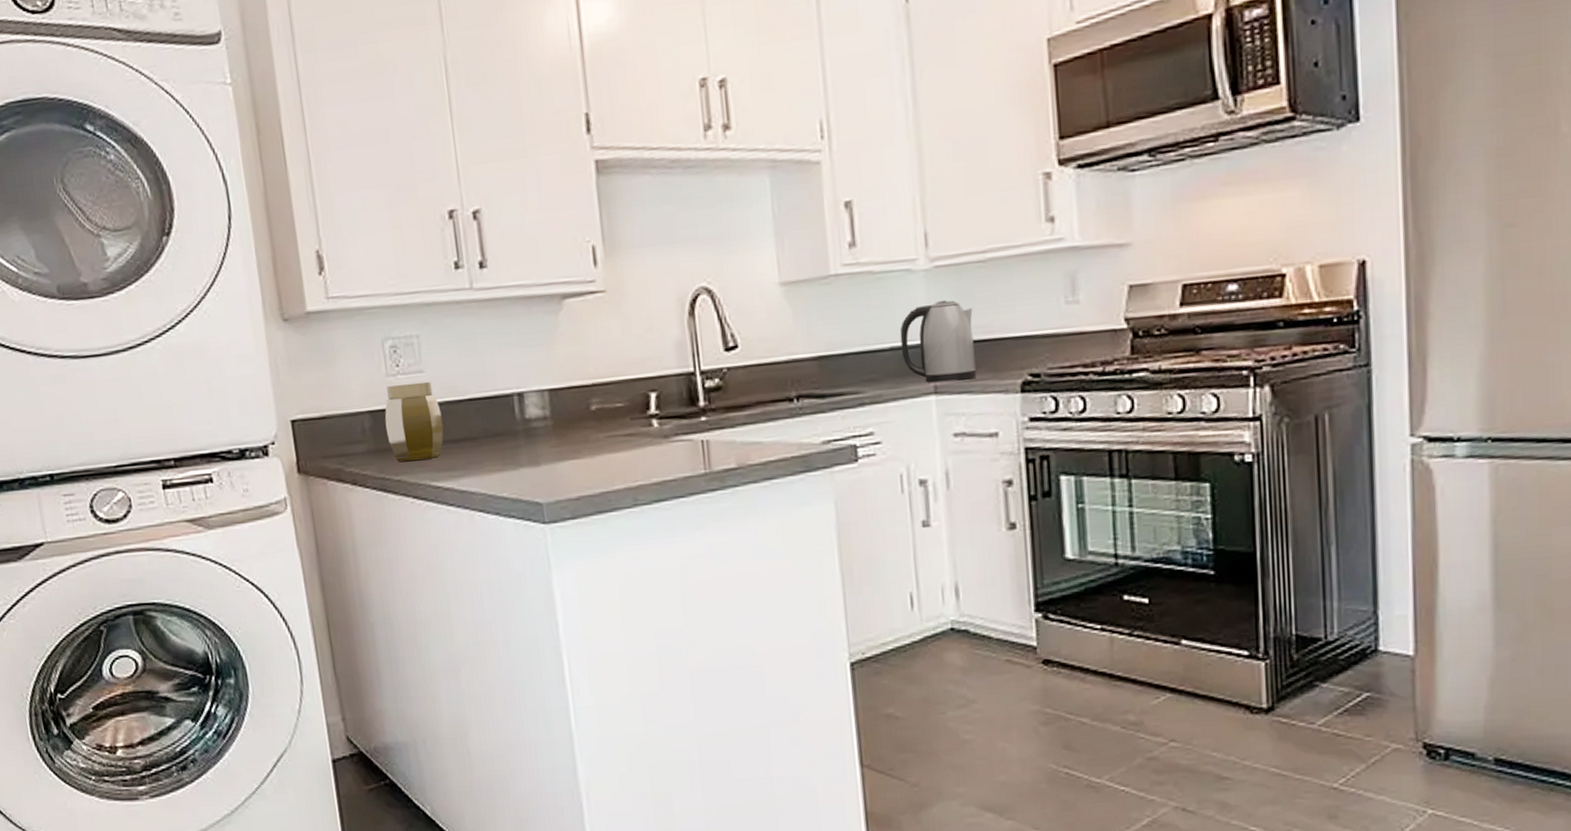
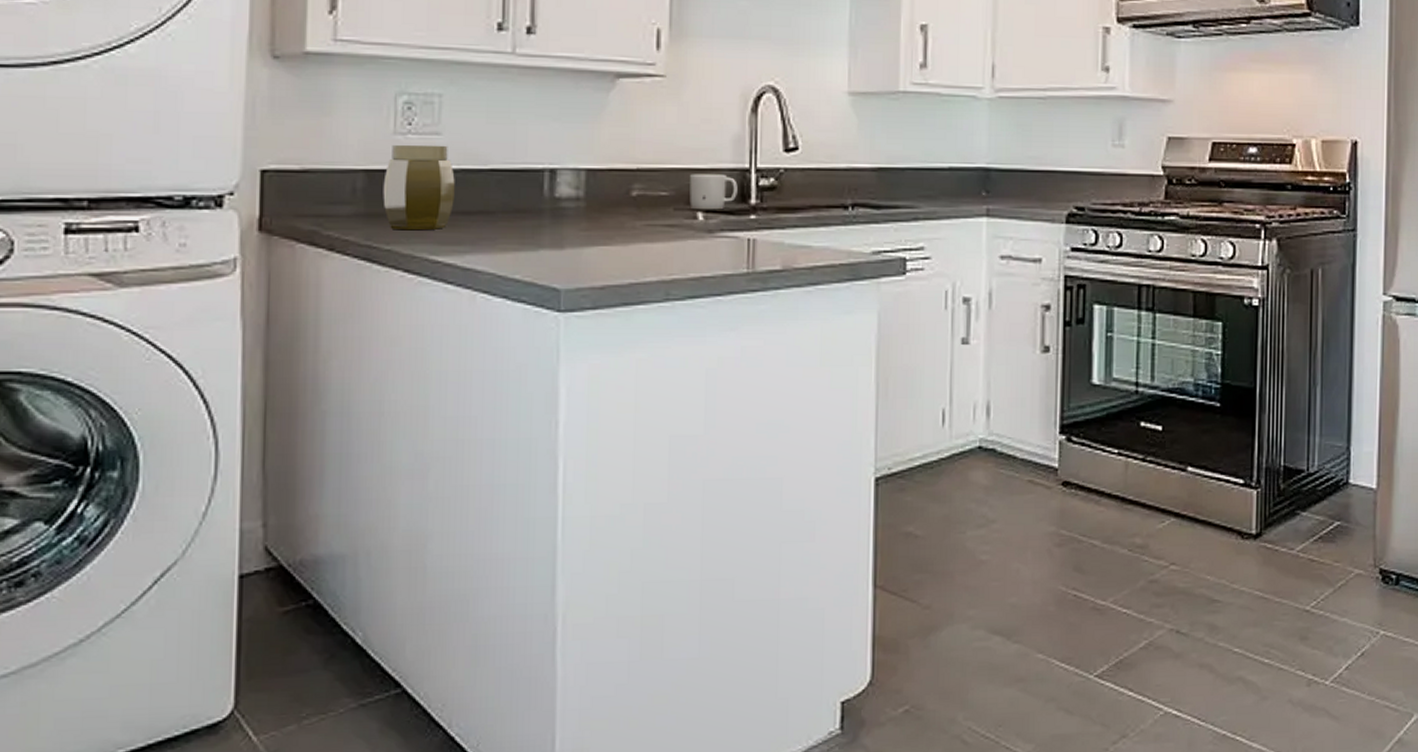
mug: none [639,380,686,418] -> present [689,174,738,210]
kettle: present [899,300,976,383] -> none [959,128,1029,206]

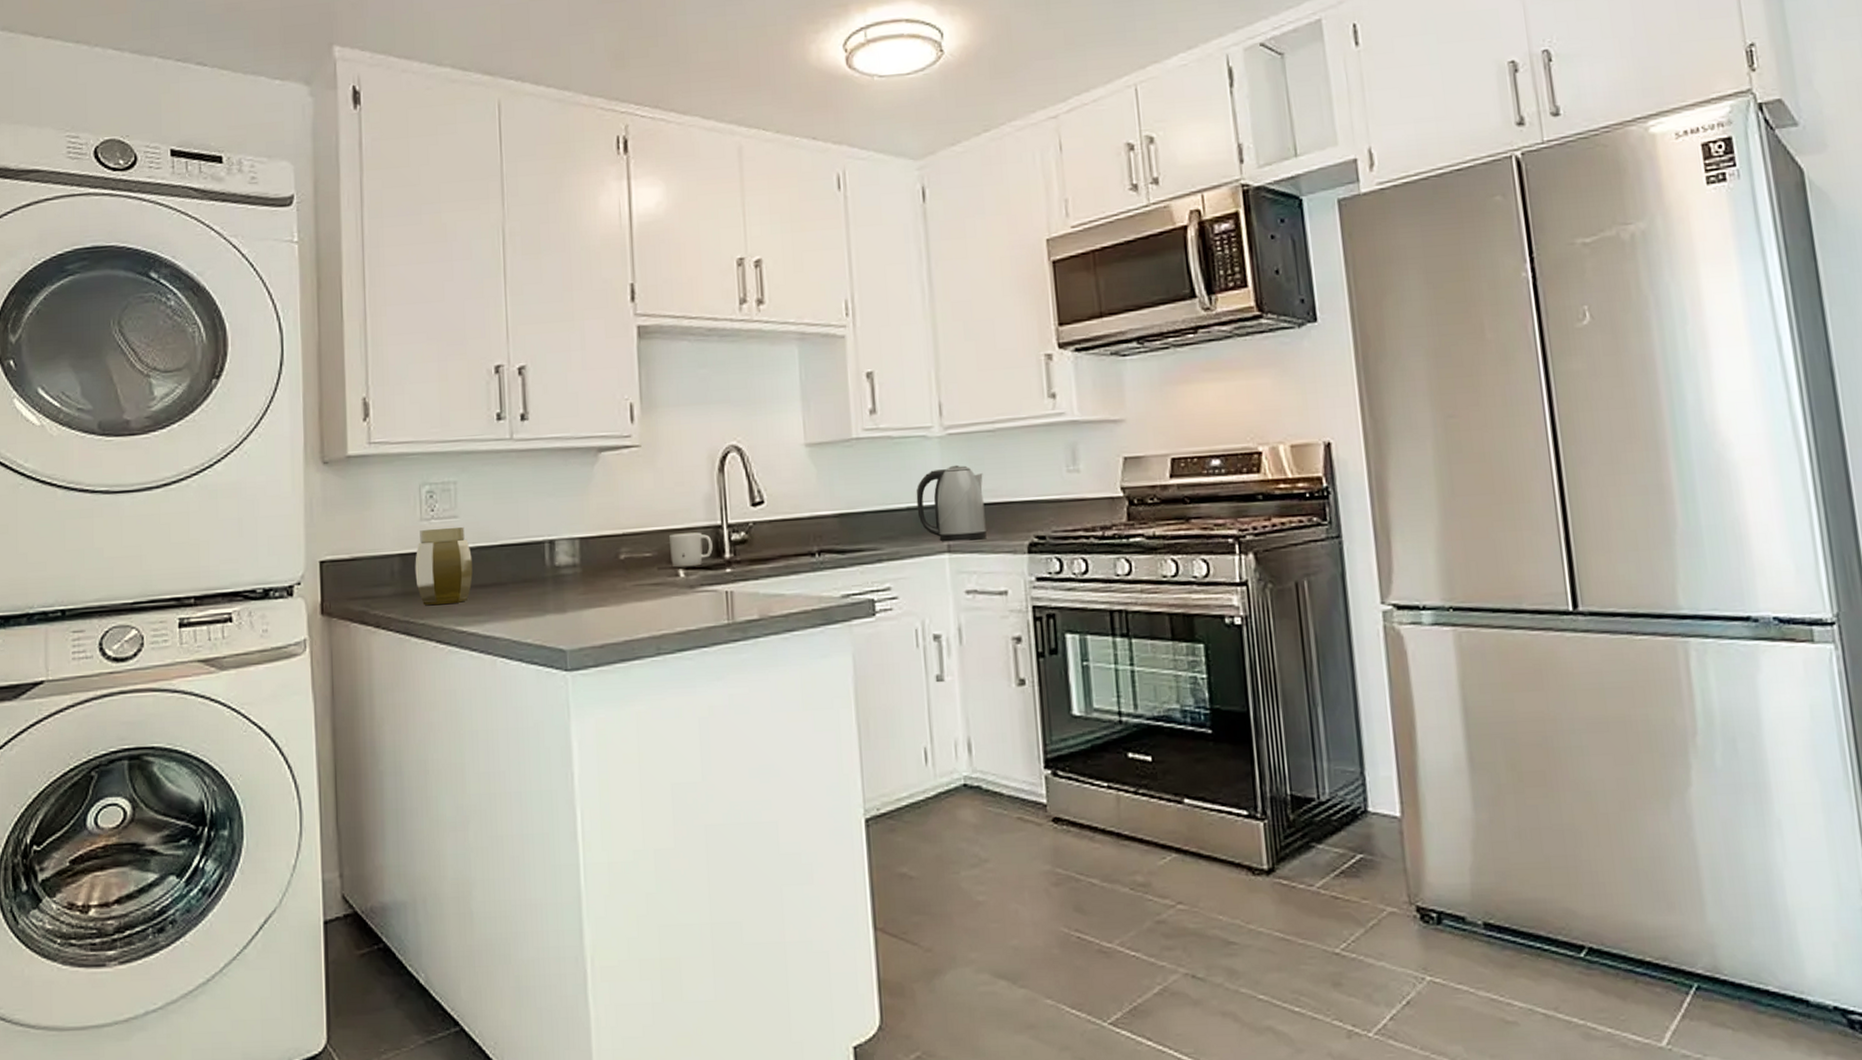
kettle: none [959,128,1029,206] -> present [916,465,987,542]

